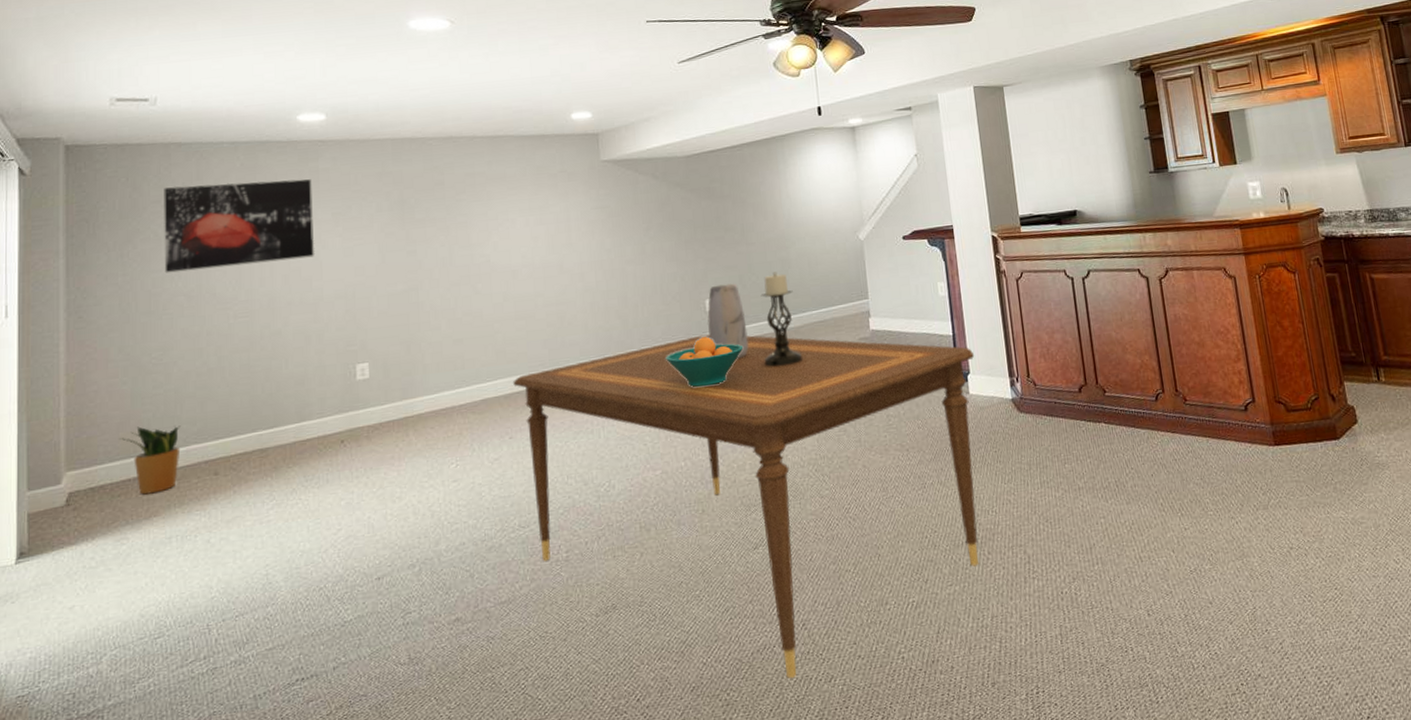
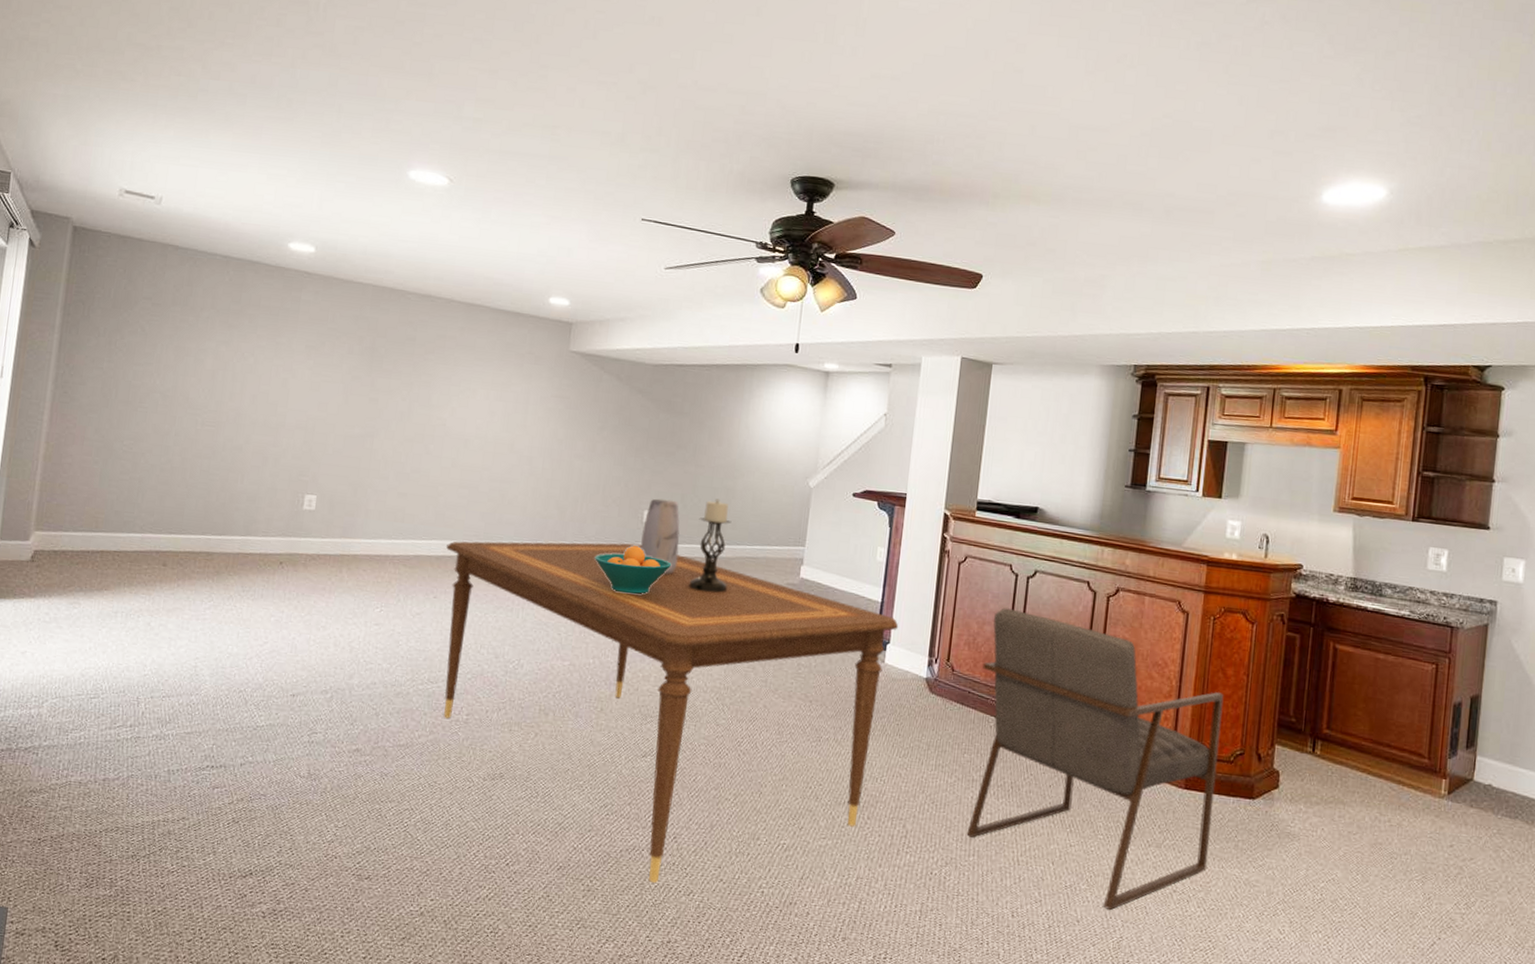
potted plant: present [120,425,181,495] -> none [85,505,139,570]
wall art: present [164,179,314,273] -> none [146,287,292,384]
chair: none [1061,312,1315,584] -> present [966,608,1224,911]

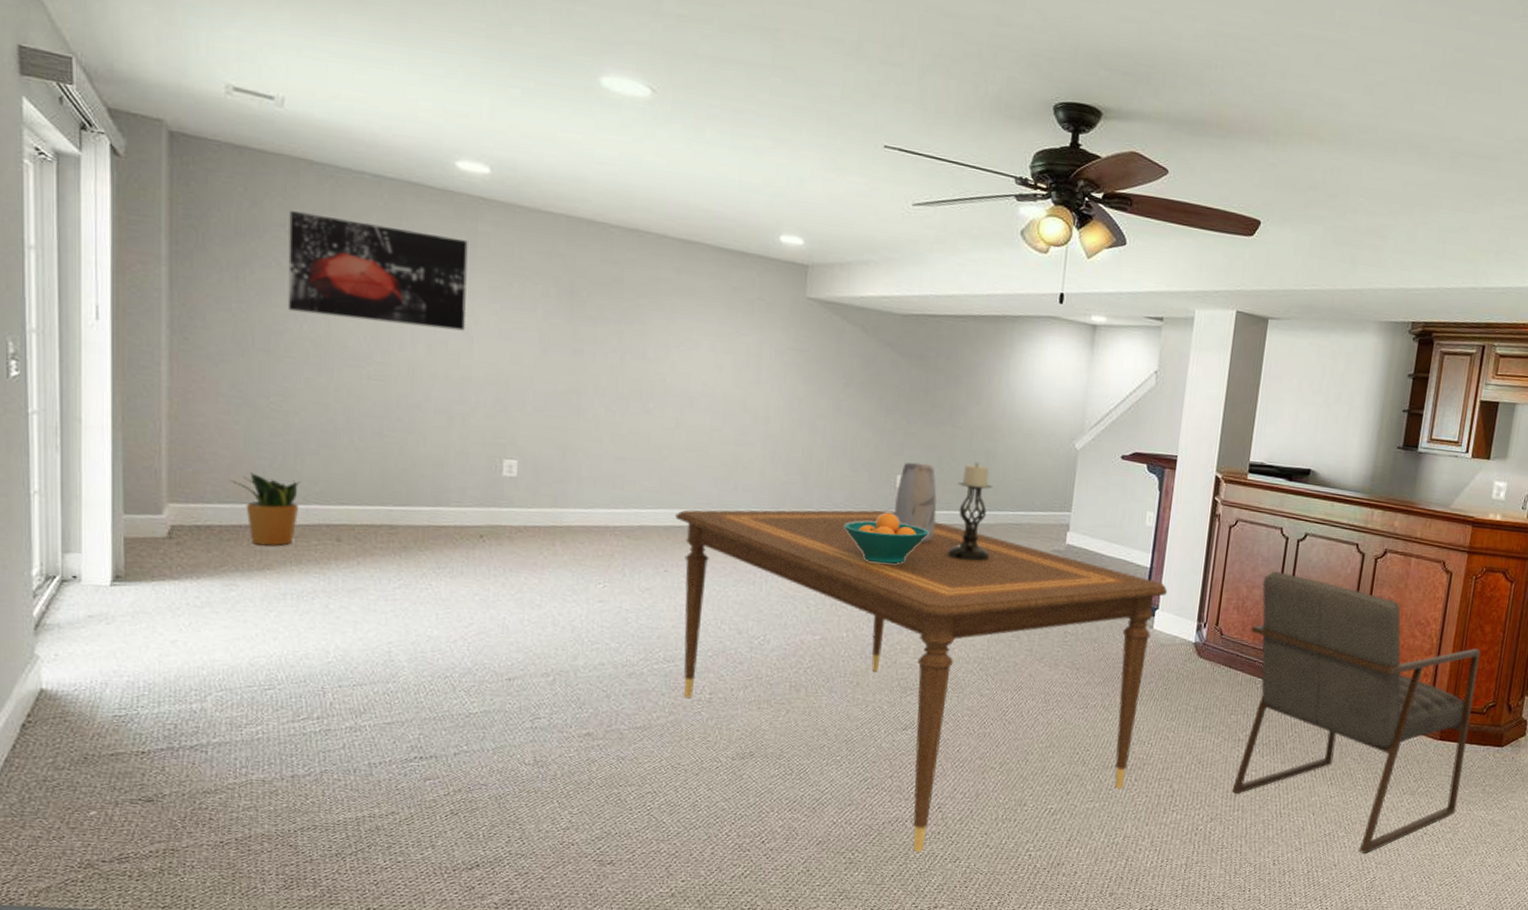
potted plant: none [85,505,139,570] -> present [230,472,300,546]
wall art: none [146,287,292,384] -> present [288,211,468,331]

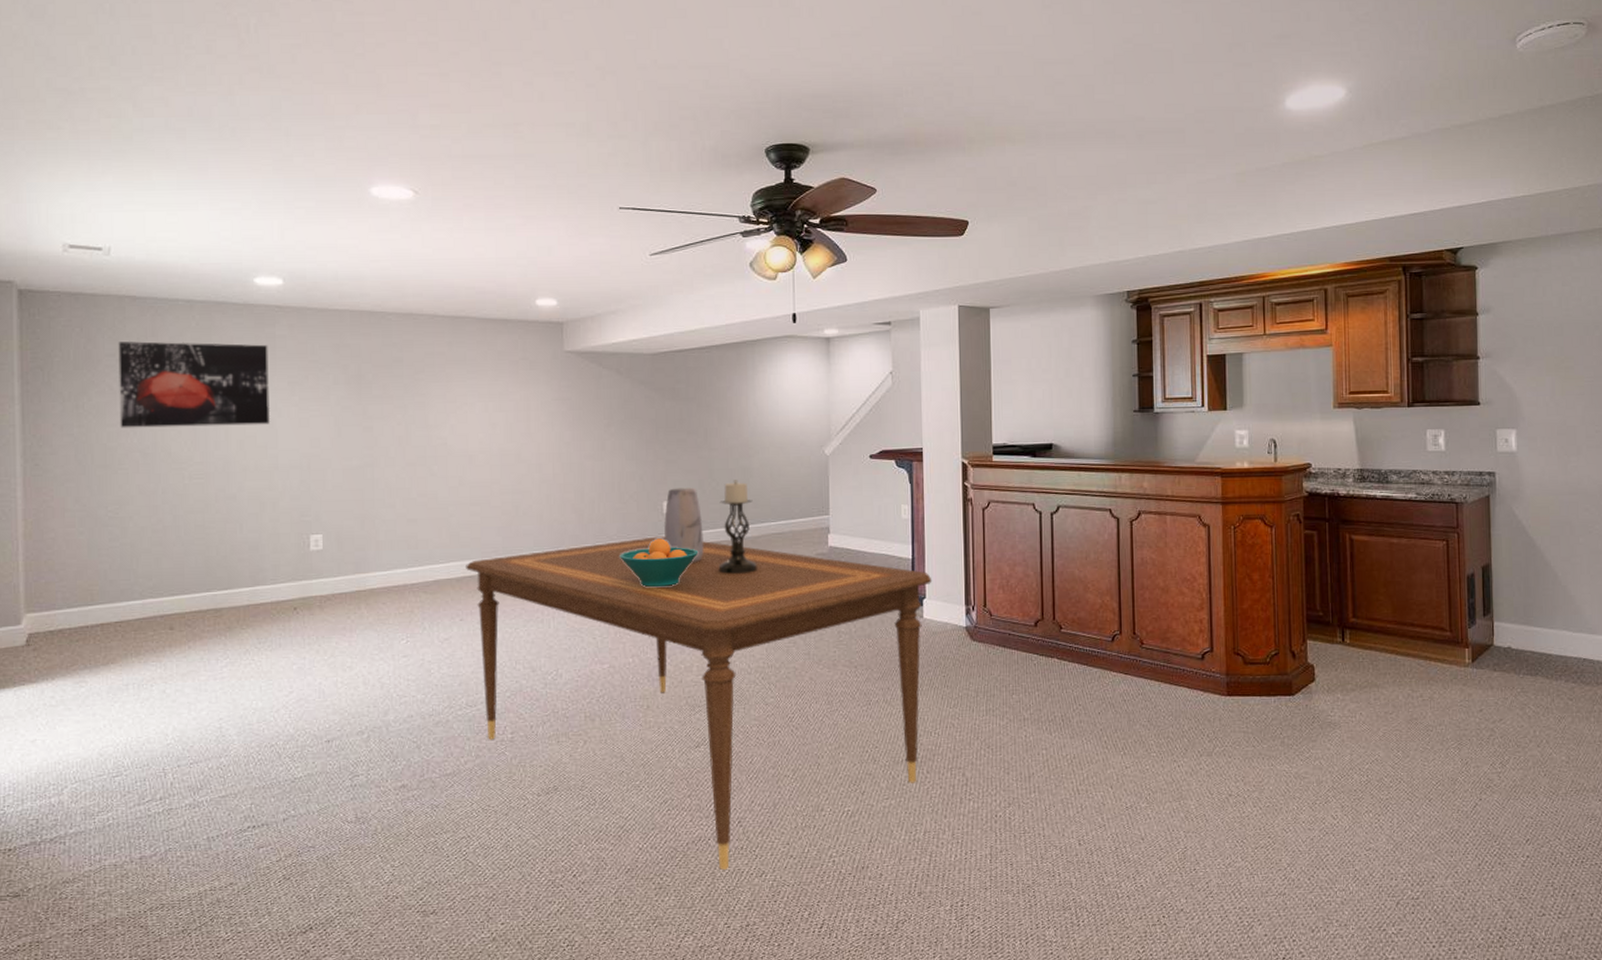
potted plant: present [230,472,300,546] -> none [77,576,137,642]
chair: present [1231,571,1481,854] -> none [1019,546,1258,824]

